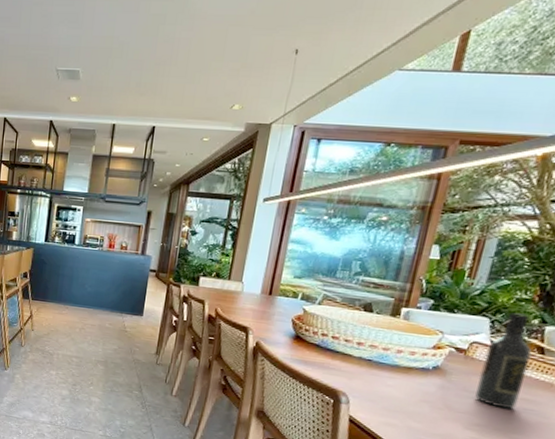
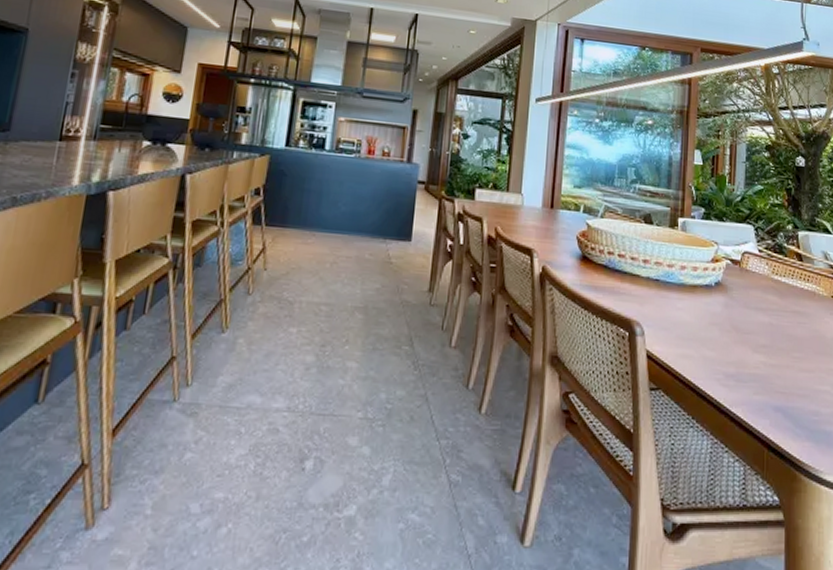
wine bottle: present [475,313,532,410] -> none [755,219,793,325]

